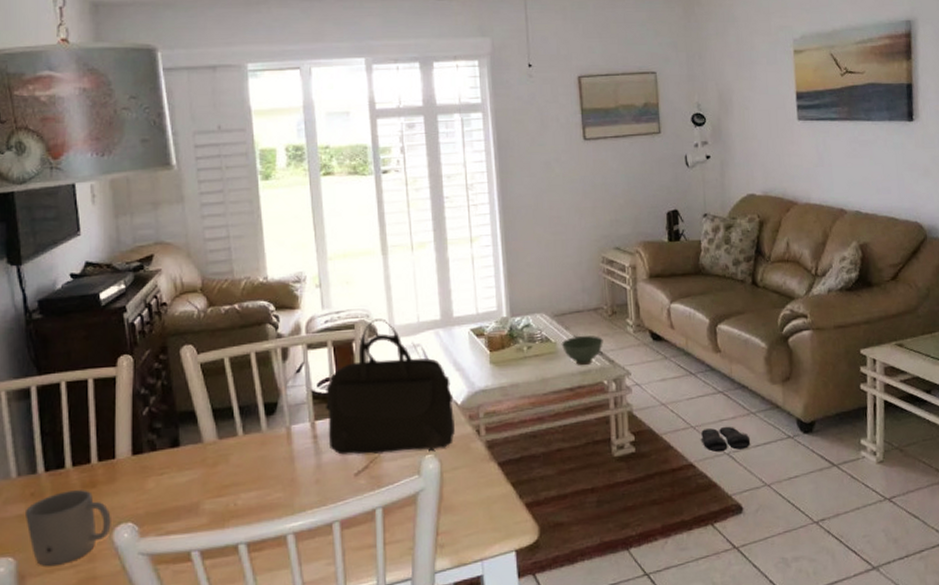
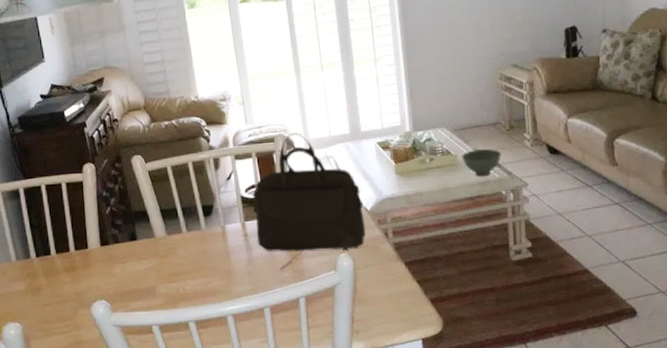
mug: present [26,490,111,567] -> none [25,273,90,332]
slippers: present [700,426,750,451] -> none [596,235,645,259]

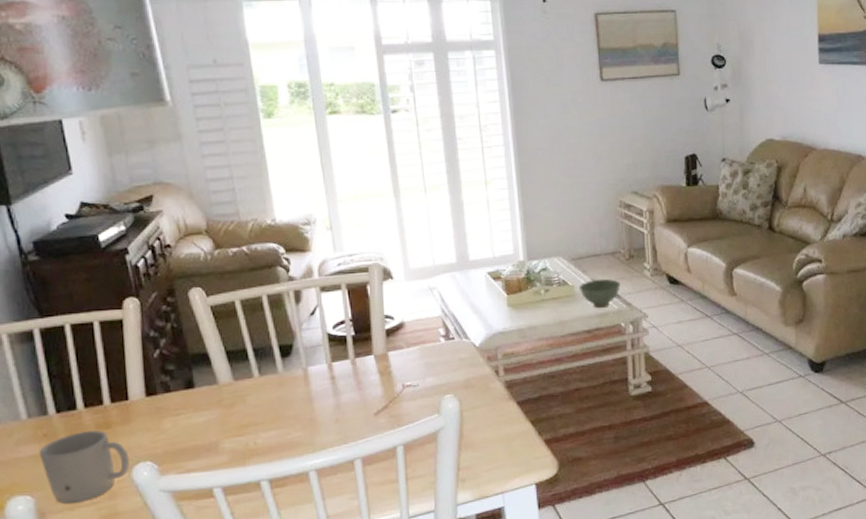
mug: none [25,273,90,332] -> present [40,430,130,505]
handbag: present [252,133,365,251] -> none [341,261,474,395]

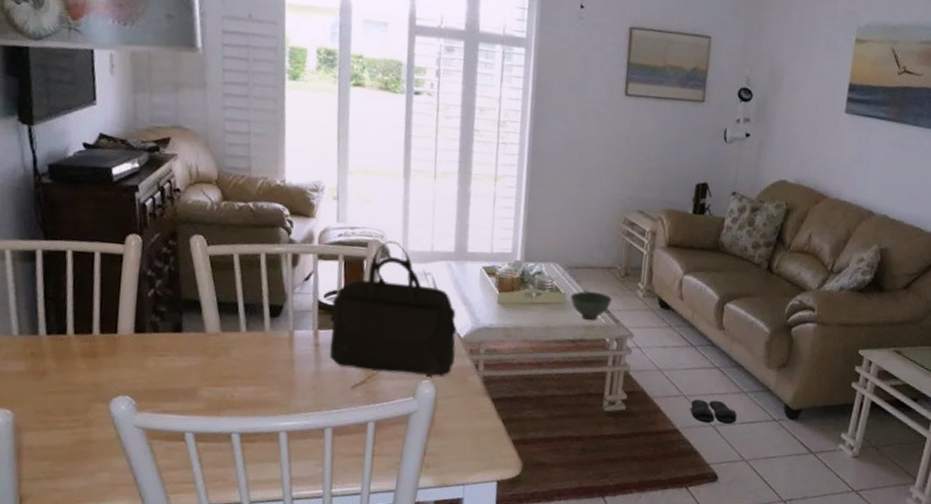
mug: present [40,430,130,505] -> none [25,356,110,425]
handbag: none [341,261,474,395] -> present [329,241,457,377]
slippers: none [715,366,763,390] -> present [689,399,737,424]

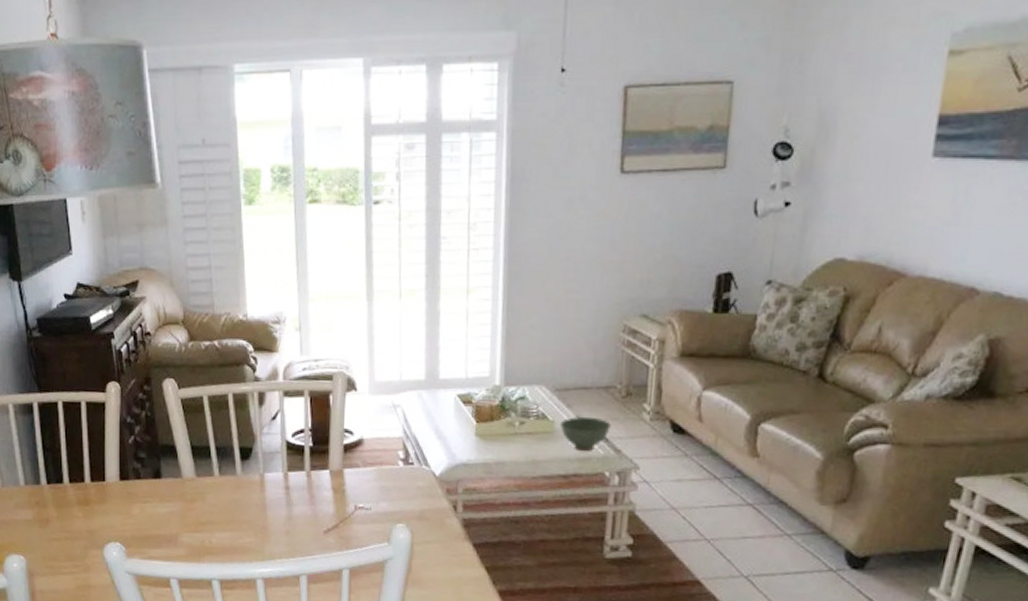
handbag: present [329,241,457,377] -> none [299,371,432,520]
slippers: present [689,399,737,424] -> none [714,544,778,575]

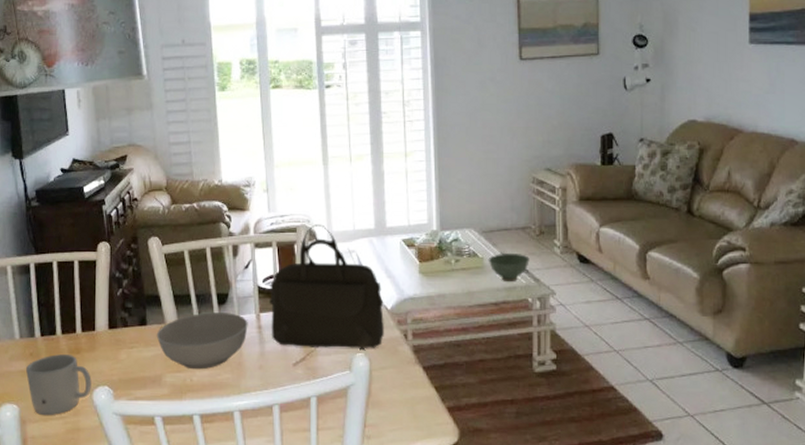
mug: none [33,504,102,571] -> present [26,354,92,416]
bowl: none [172,467,274,531] -> present [156,312,248,370]
handbag: none [299,371,432,520] -> present [270,224,384,350]

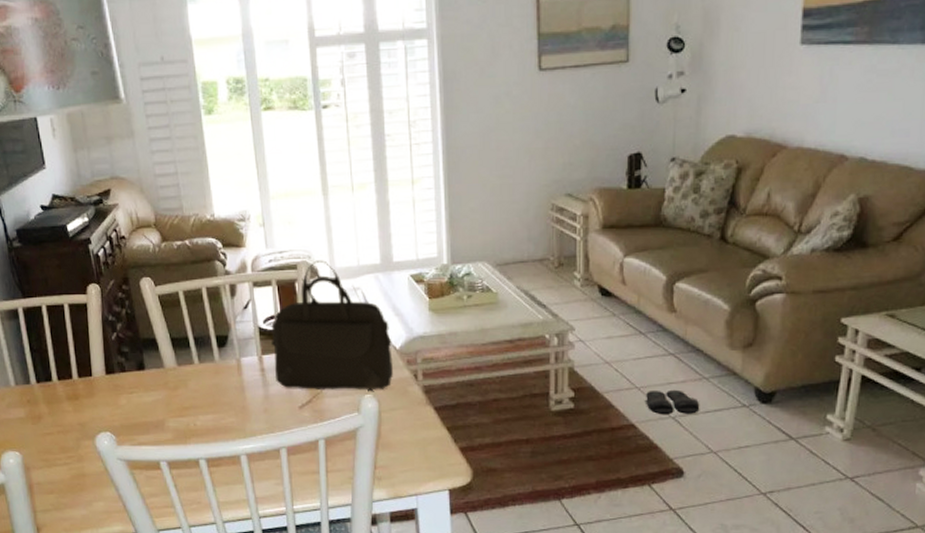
mug: present [26,354,92,416] -> none [25,401,93,463]
bowl: present [156,312,248,370] -> none [155,355,251,414]
bowl: present [488,252,530,281] -> none [502,286,547,317]
slippers: none [623,353,674,377] -> present [645,389,699,414]

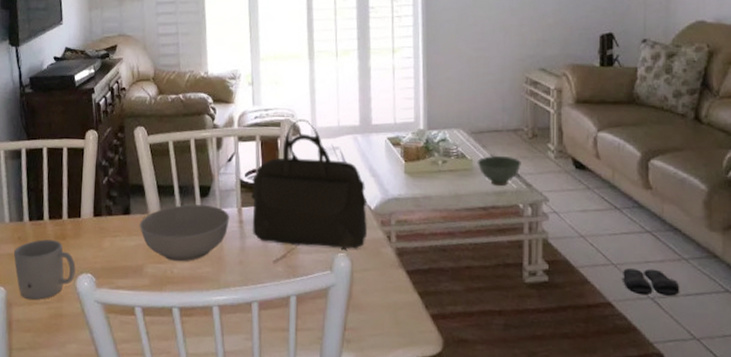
mug: none [25,401,93,463] -> present [14,239,76,301]
bowl: none [155,355,251,414] -> present [139,204,230,262]
bowl: none [502,286,547,317] -> present [477,155,521,186]

